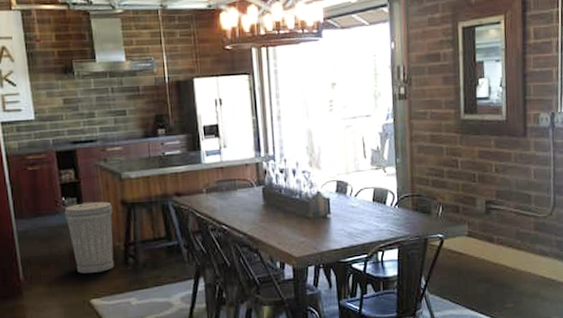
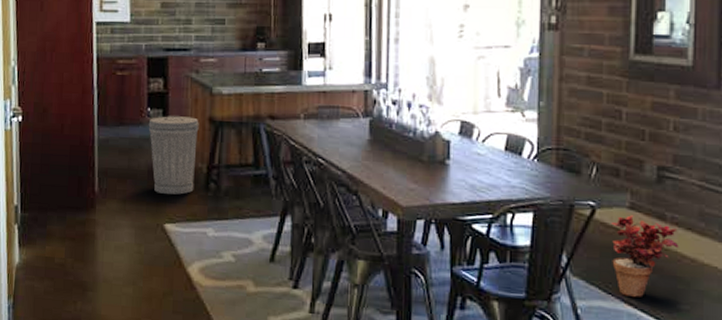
potted plant: none [455,241,504,304] -> present [611,215,679,297]

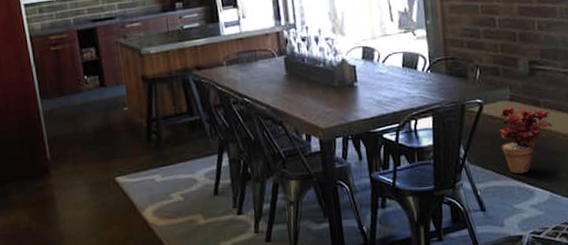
trash can: present [148,115,199,195] -> none [87,78,138,151]

